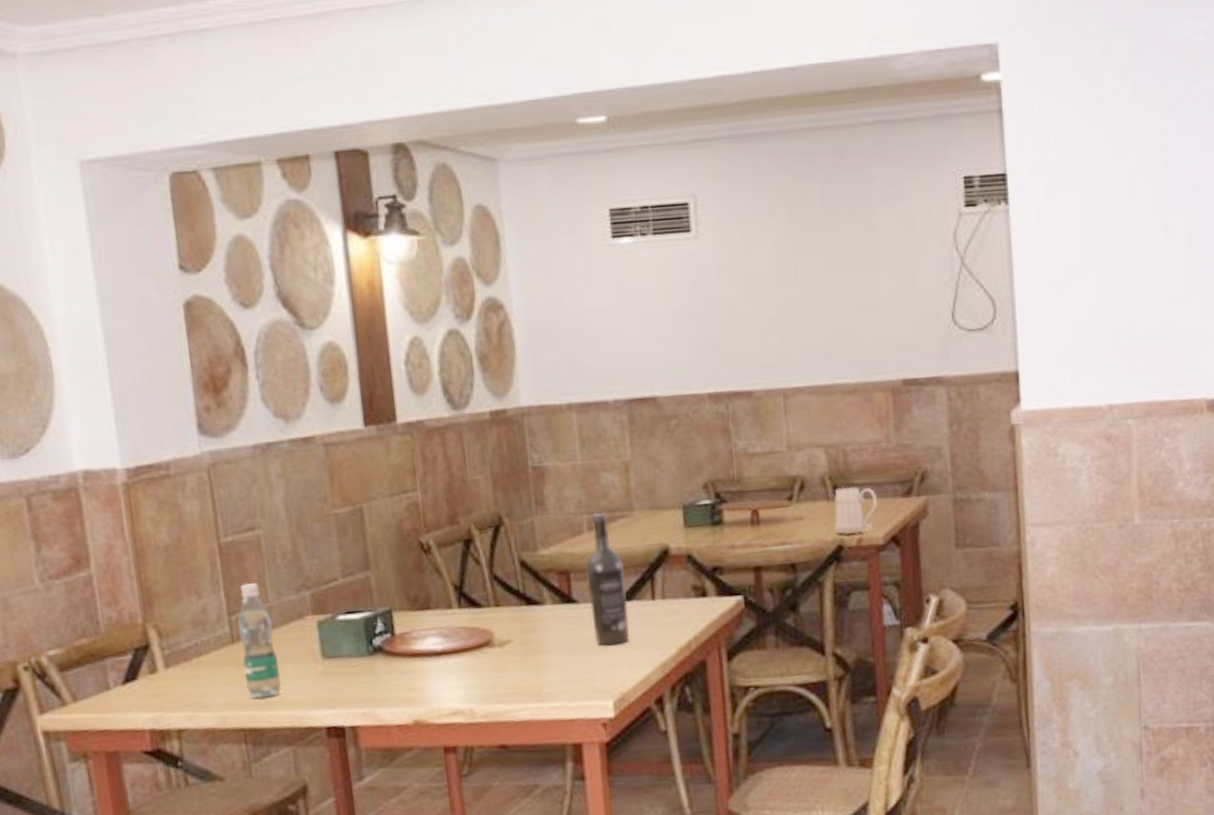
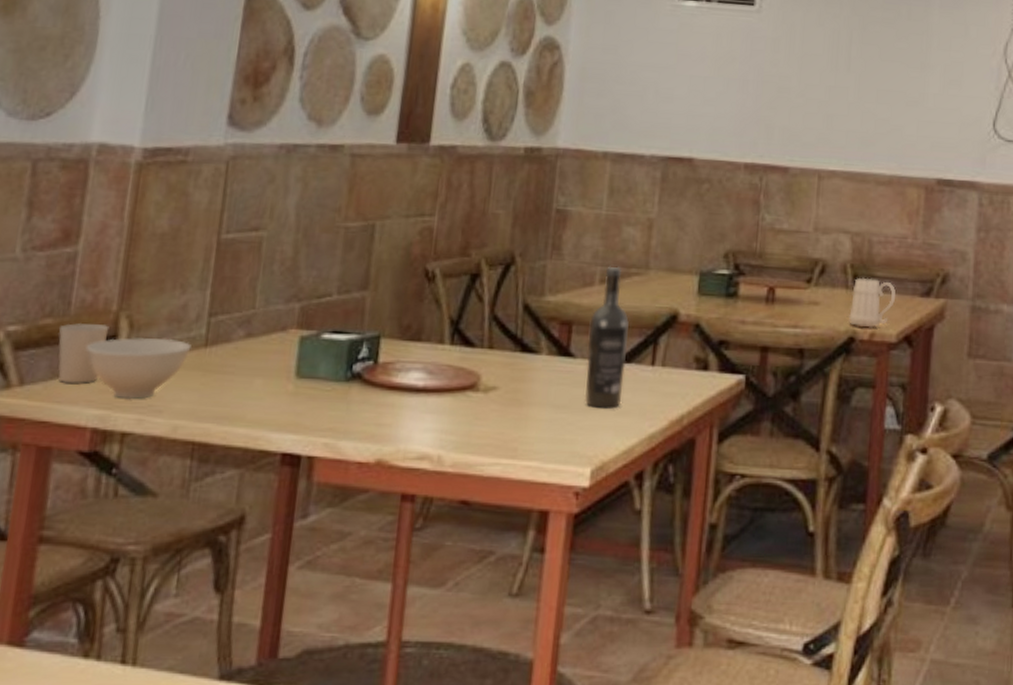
cup: none [94,637,143,695] -> present [57,322,110,384]
bowl: none [123,640,220,701] -> present [85,338,191,400]
bottle: present [237,583,281,699] -> none [207,284,254,411]

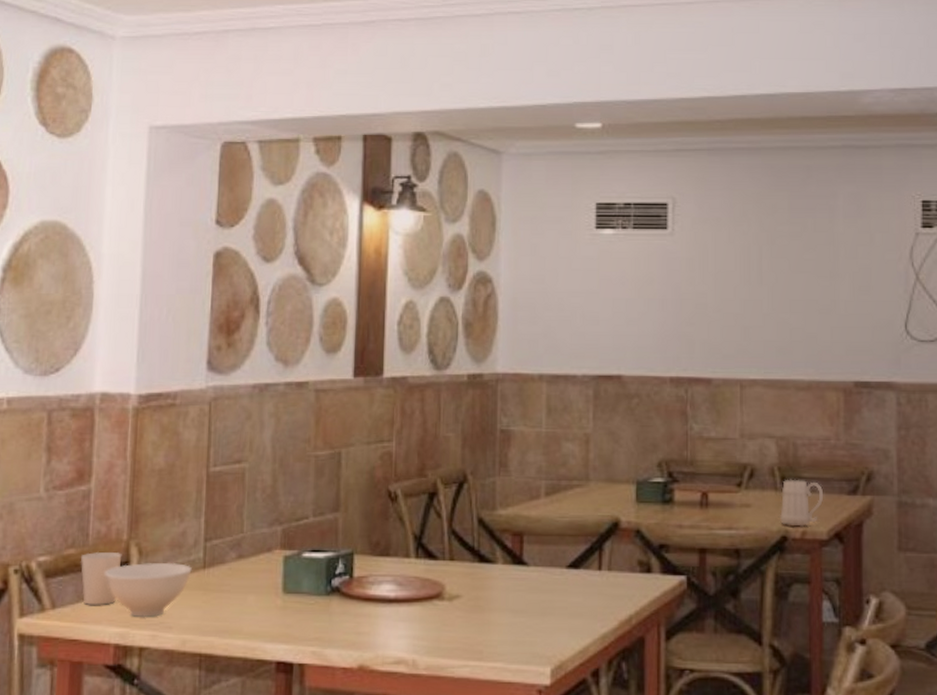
wine bottle: present [584,266,630,408] -> none [538,479,576,611]

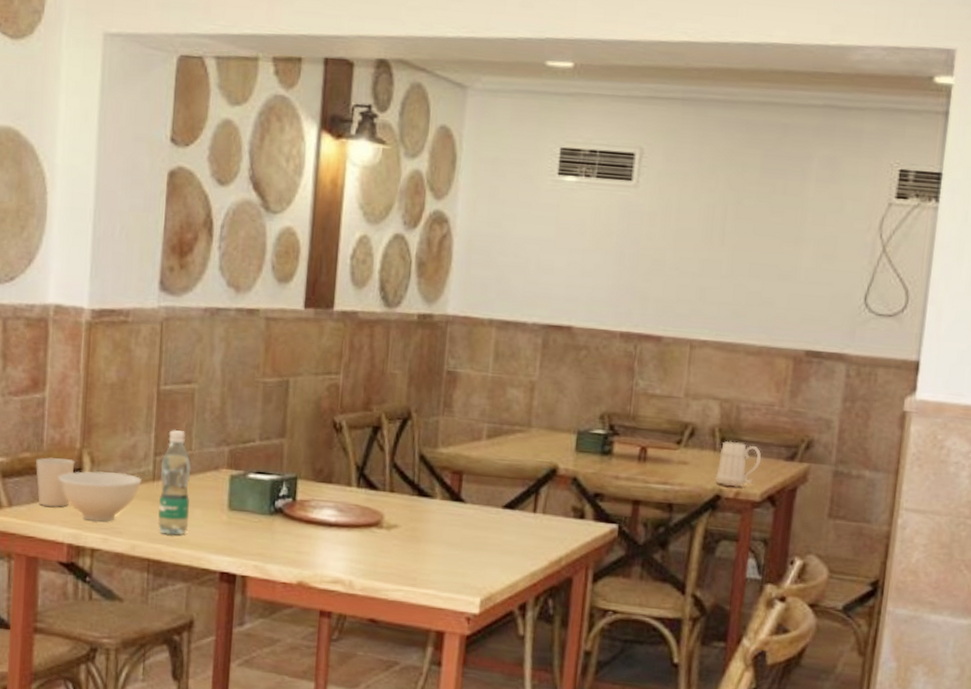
bottle: none [209,512,244,625] -> present [158,429,192,535]

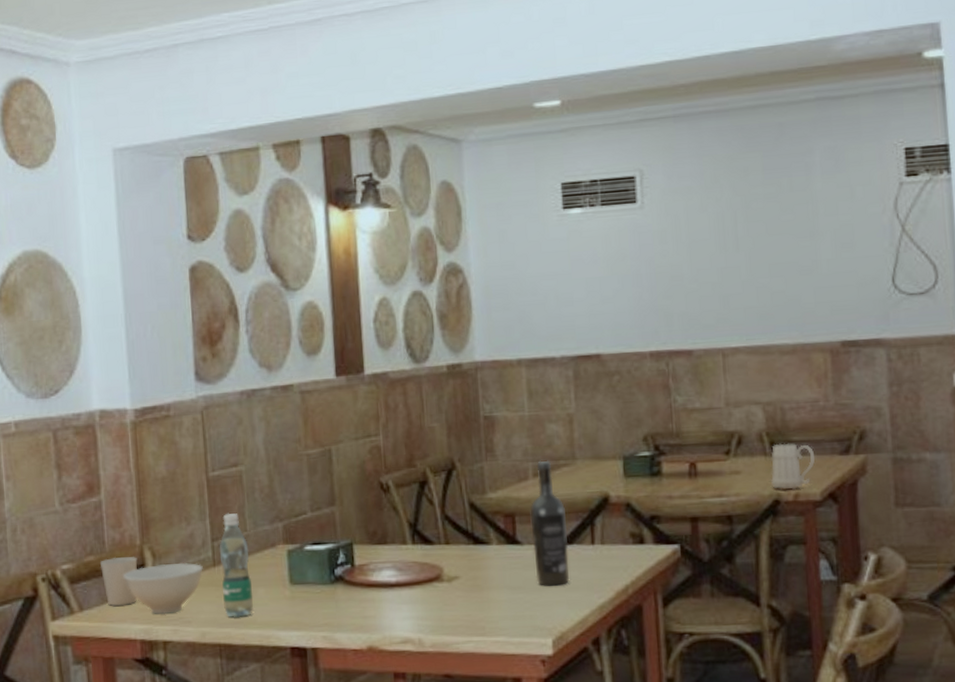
wine bottle: none [474,423,514,548] -> present [529,460,570,586]

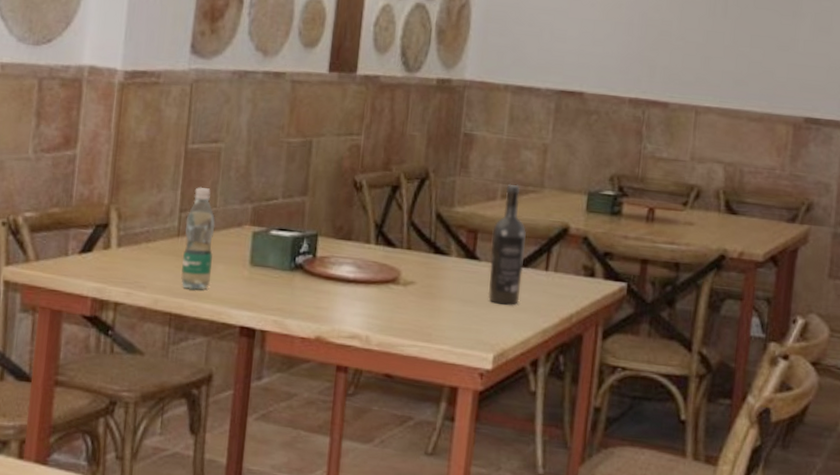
cup: present [99,557,138,607] -> none [63,212,103,262]
bowl: present [123,562,203,615] -> none [85,226,167,276]
beer mug: present [770,443,815,490] -> none [719,203,764,248]

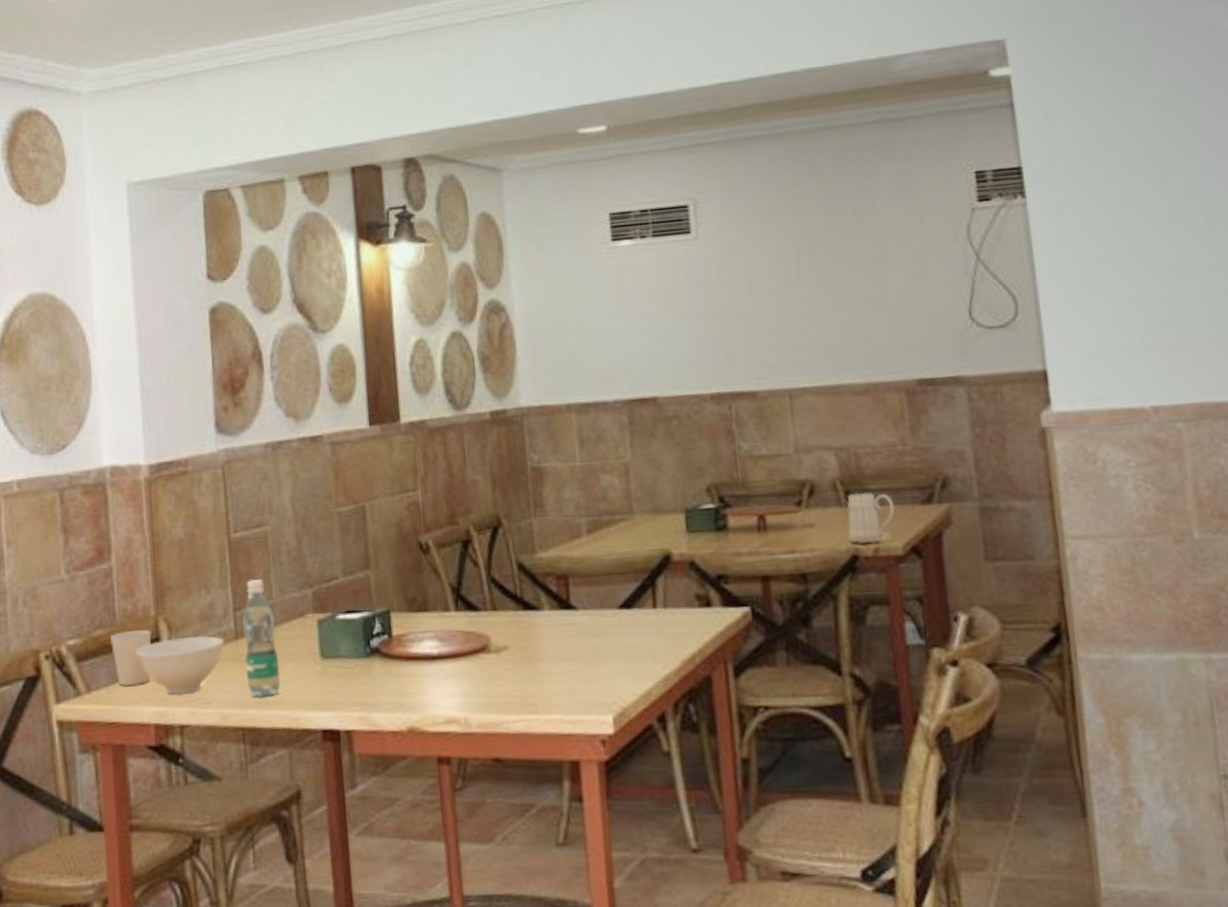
cup: none [63,212,103,262] -> present [109,630,152,687]
bowl: none [85,226,167,276] -> present [135,635,224,695]
wine bottle: present [488,183,527,305] -> none [584,515,631,656]
beer mug: none [719,203,764,248] -> present [846,492,895,544]

